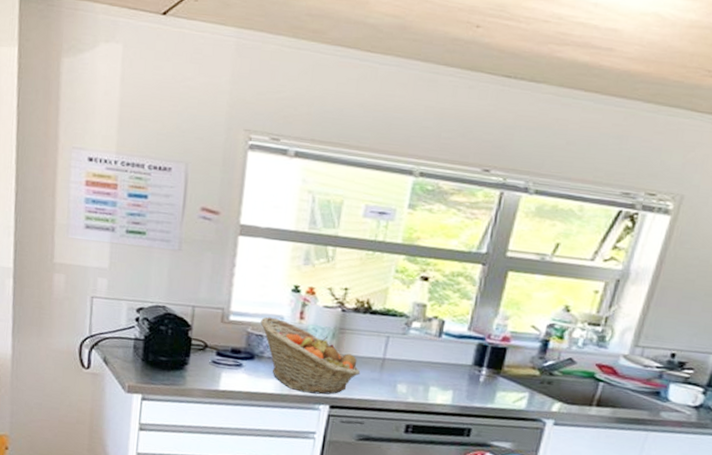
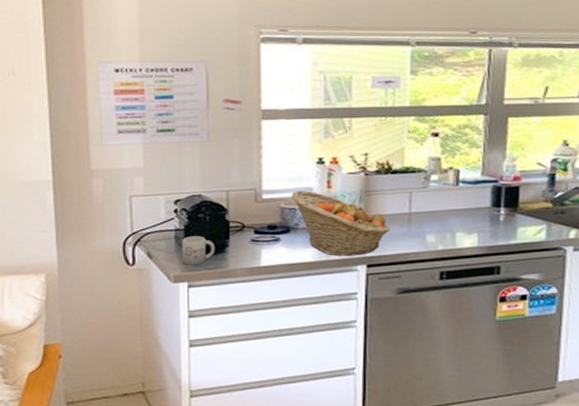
mug: none [138,347,174,379] -> present [181,236,215,265]

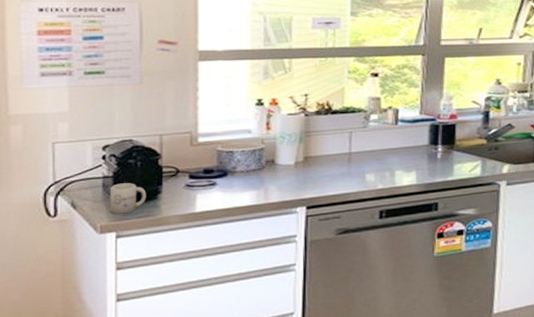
fruit basket: present [292,190,391,256] -> none [229,132,331,199]

